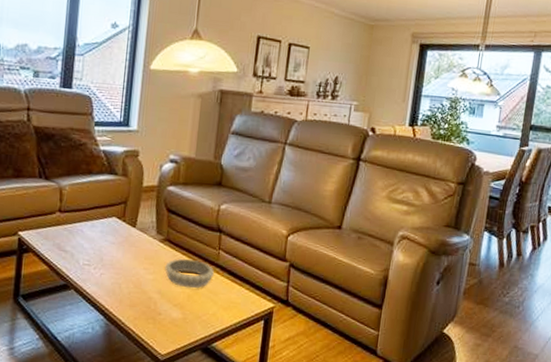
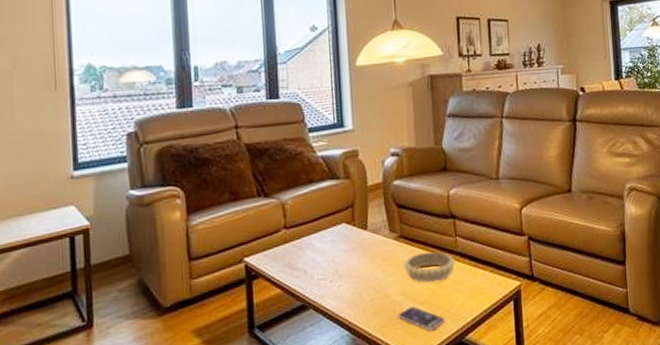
smartphone: none [150,306,196,332] -> present [396,306,445,331]

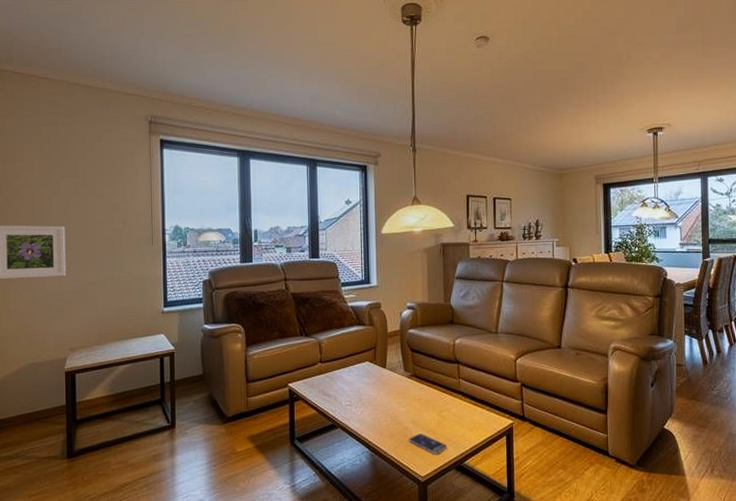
decorative bowl: present [404,251,456,283] -> none [415,389,458,415]

